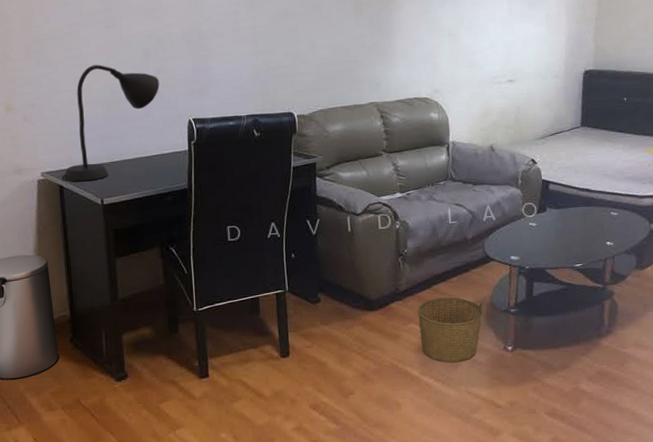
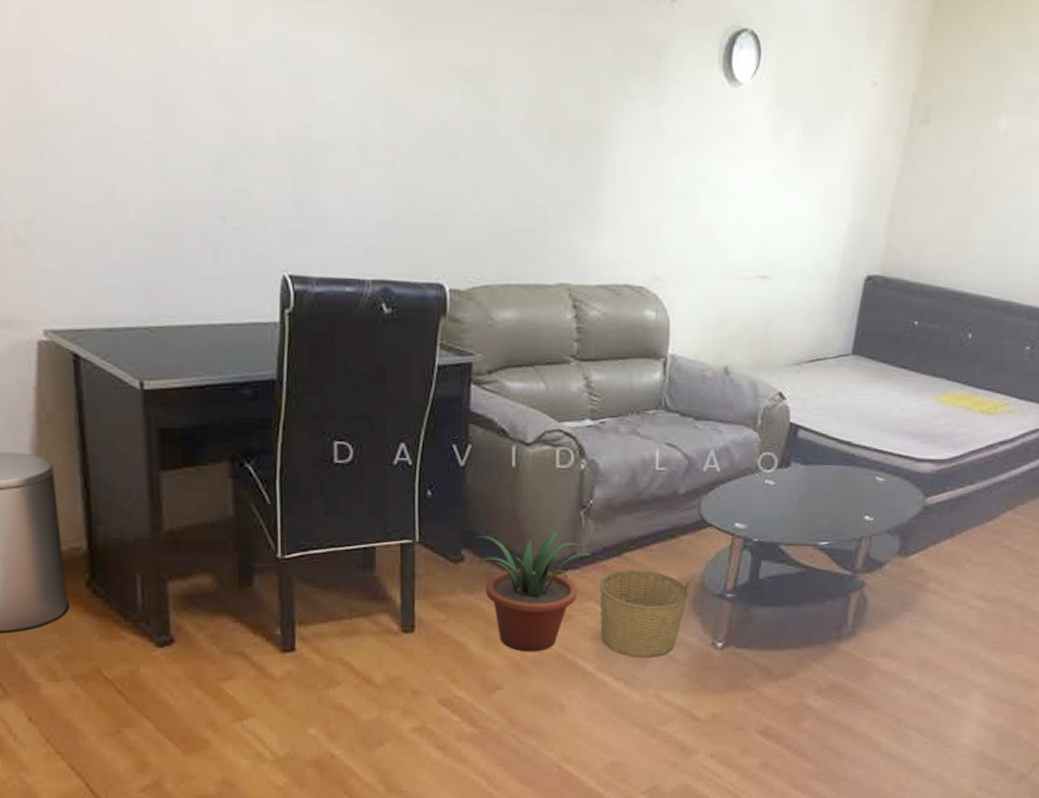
desk lamp: present [62,64,160,183] -> none [77,170,239,352]
potted plant: none [325,275,410,365] -> present [473,532,592,652]

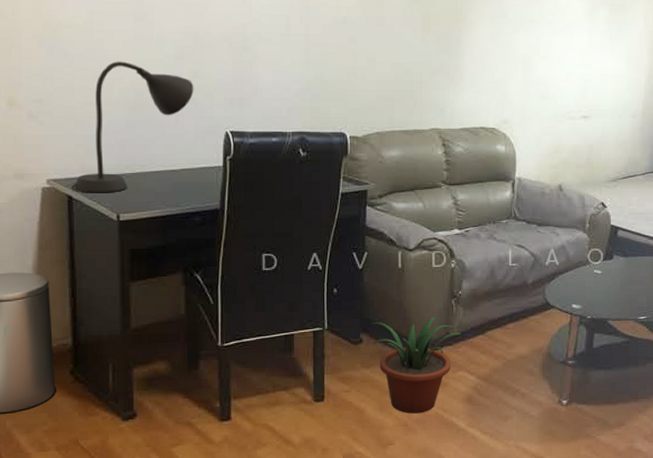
desk lamp: none [77,170,239,352] -> present [71,61,194,193]
basket: present [599,569,691,657] -> none [468,344,540,415]

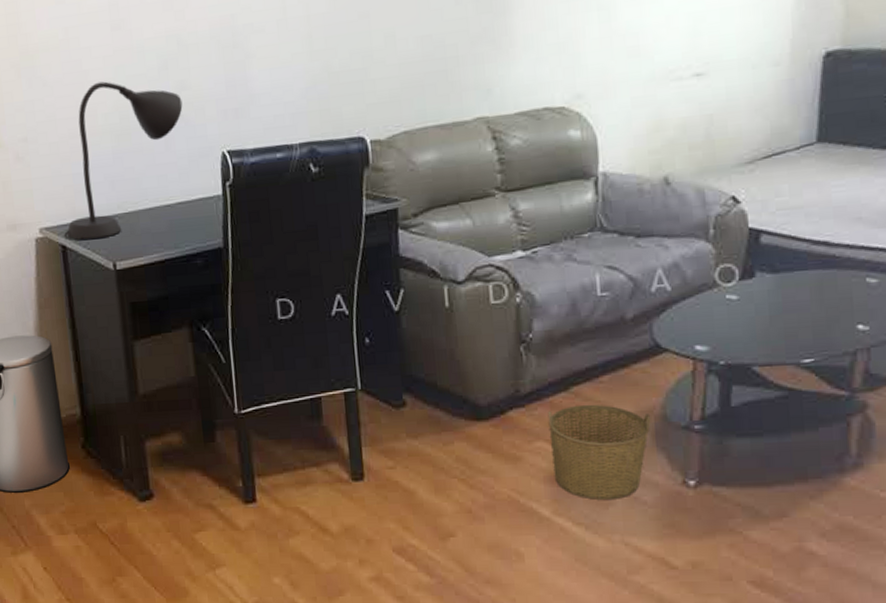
potted plant: present [369,317,461,414] -> none [413,369,536,497]
basket: none [468,344,540,415] -> present [547,404,651,500]

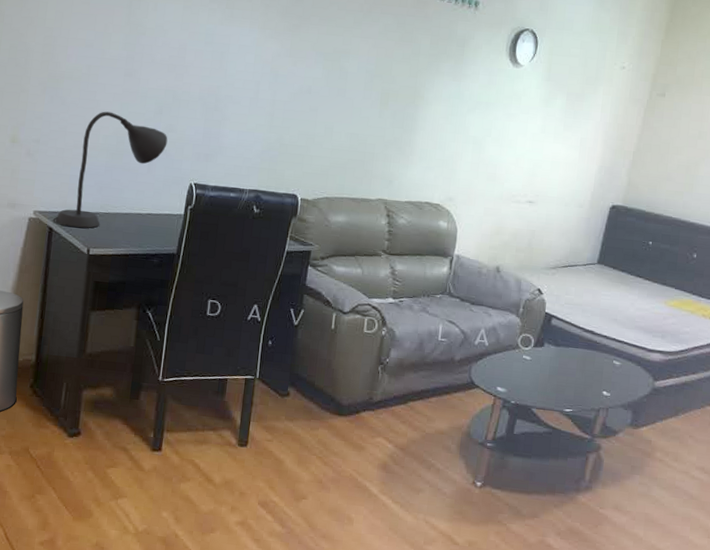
basket: present [547,404,651,500] -> none [385,415,459,488]

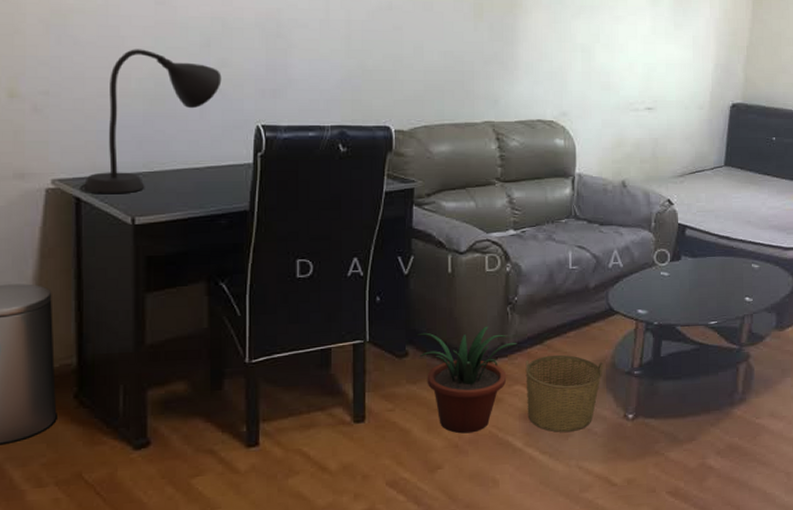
potted plant: none [298,377,384,473] -> present [416,326,518,434]
basket: none [385,415,459,488] -> present [525,354,604,432]

